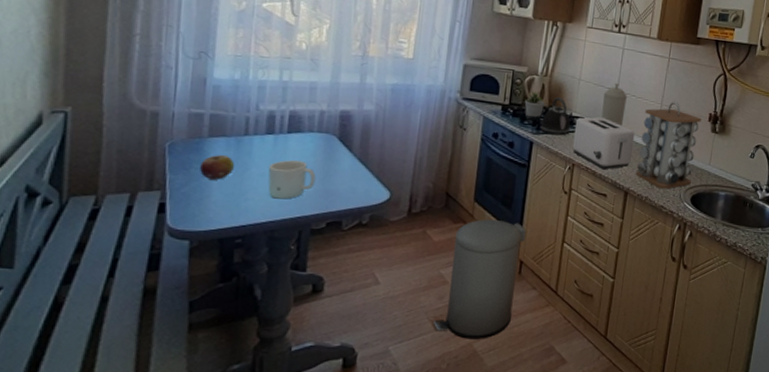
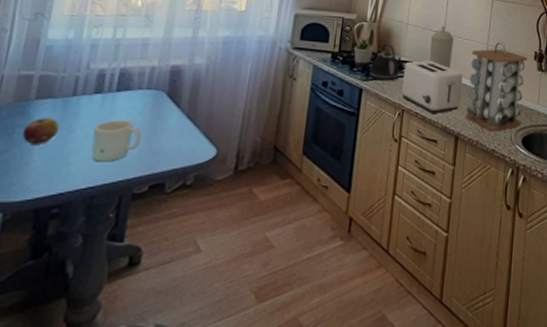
pedal bin: present [432,219,526,339] -> none [256,173,356,312]

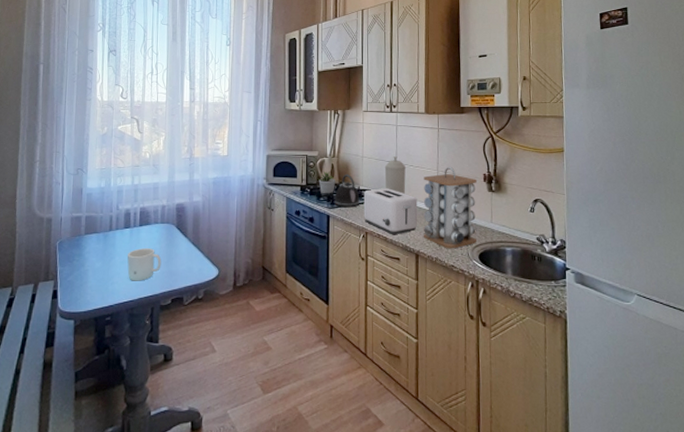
fruit: present [22,118,60,144] -> none [80,248,104,268]

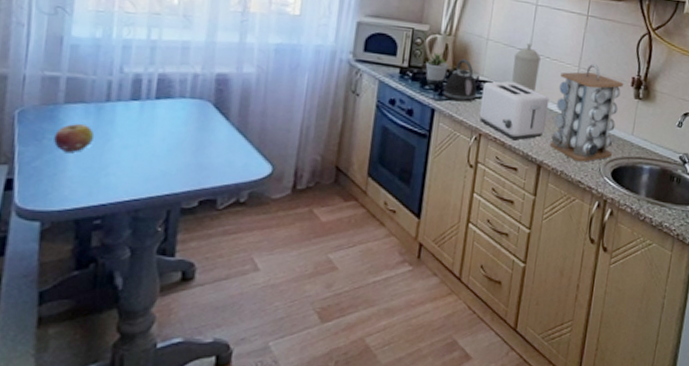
fruit: none [80,248,104,268] -> present [54,124,95,152]
mug: present [127,248,162,281] -> none [132,129,188,174]

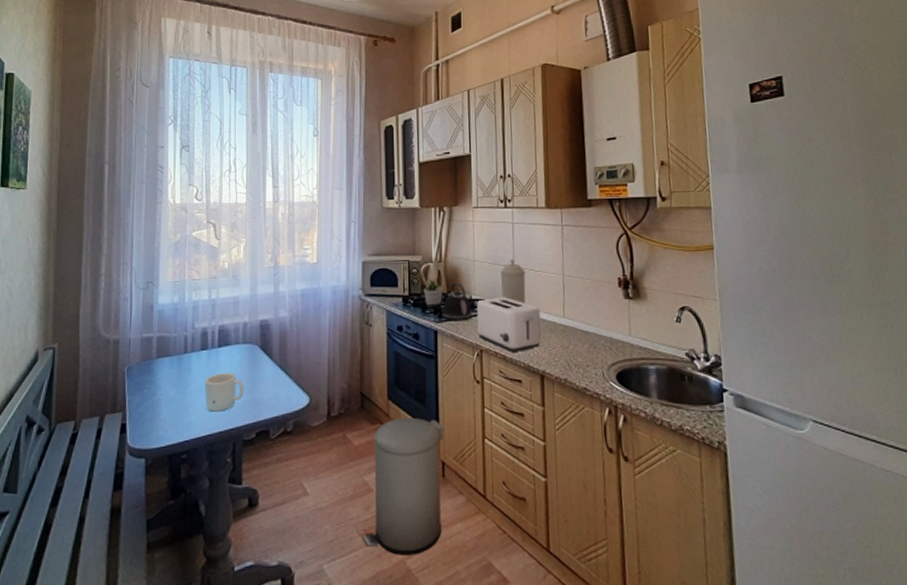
fruit: present [54,124,95,152] -> none [151,374,178,398]
mug: none [132,129,188,174] -> present [205,373,244,412]
pedal bin: none [319,196,426,333] -> present [363,417,444,555]
spice rack: present [549,63,624,162] -> none [547,270,613,368]

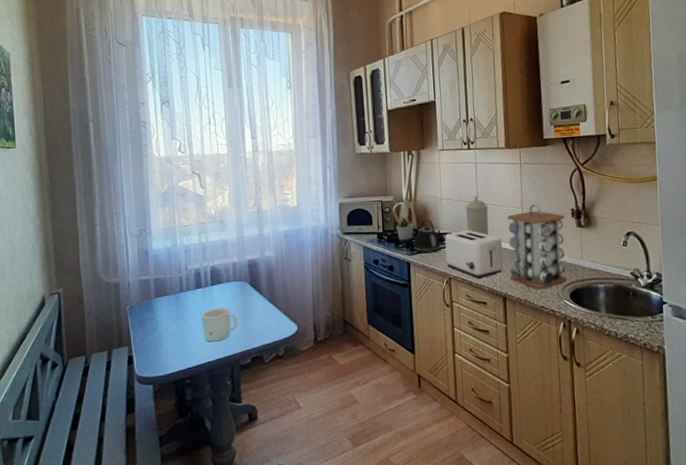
pedal bin: present [363,417,444,555] -> none [351,338,419,454]
spice rack: none [547,270,613,368] -> present [507,203,567,290]

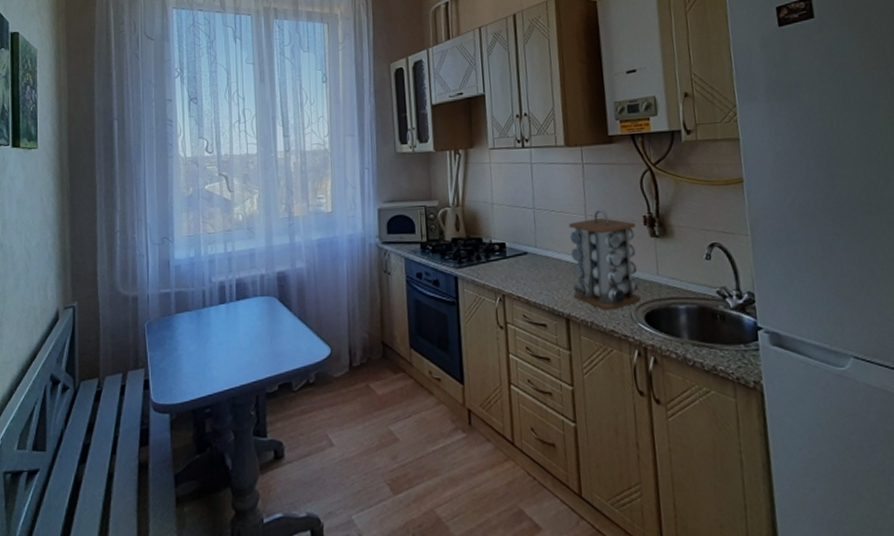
mug: present [202,307,238,342] -> none [225,326,264,366]
potted plant: present [394,216,414,243] -> none [440,224,462,254]
kettle: present [414,217,441,254] -> none [462,225,493,267]
toaster: present [444,230,504,278] -> none [496,240,565,296]
canister: present [465,196,489,235] -> none [520,201,548,246]

